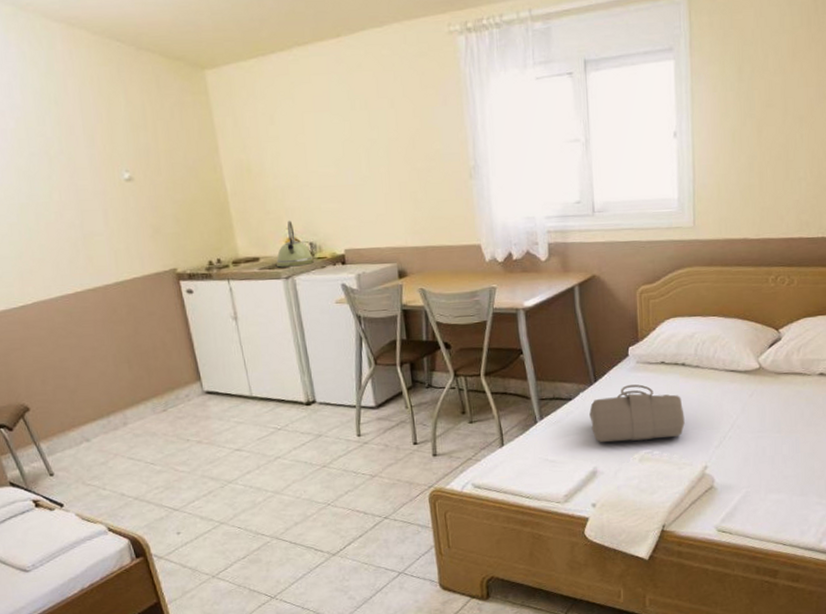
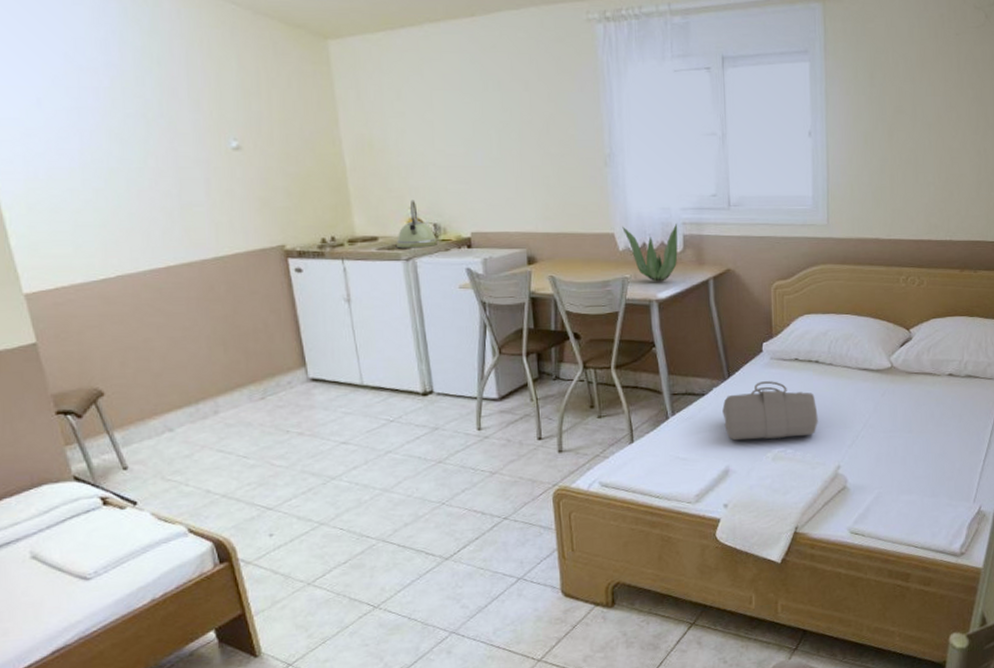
plant: none [488,232,543,292] -> present [622,224,678,283]

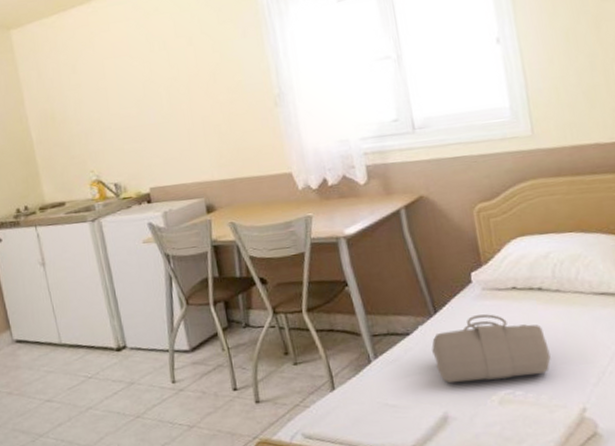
kettle: present [395,200,437,249] -> none [81,163,119,211]
plant: present [622,224,678,283] -> none [299,155,363,219]

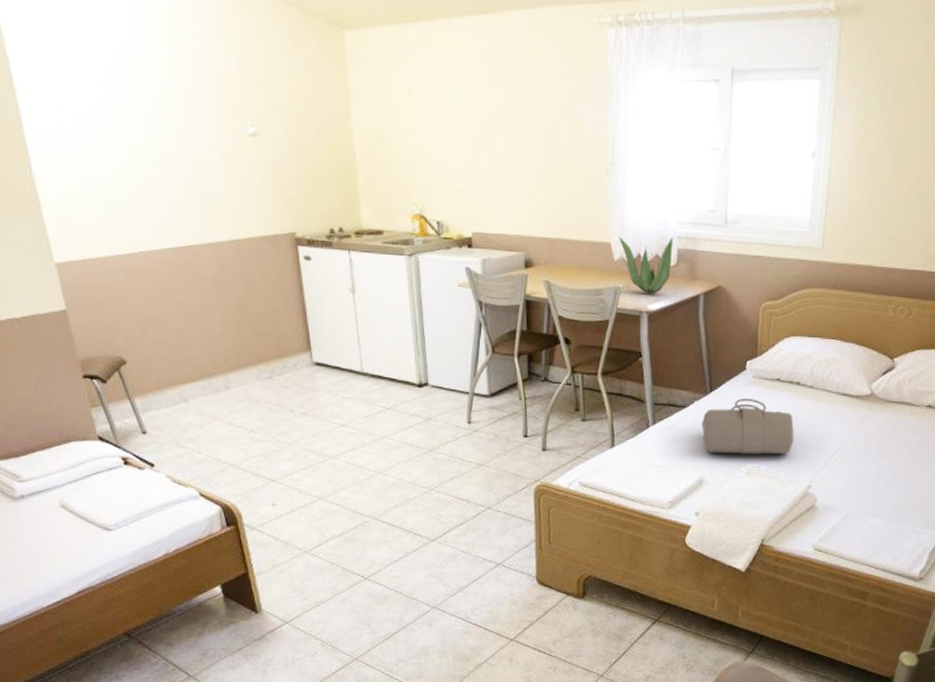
plant: none [299,155,363,219] -> present [619,236,674,295]

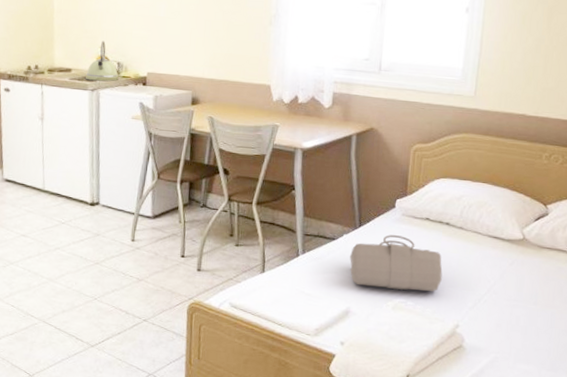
kettle: none [400,196,440,245] -> present [85,40,119,82]
plant: present [619,236,674,295] -> none [278,79,330,133]

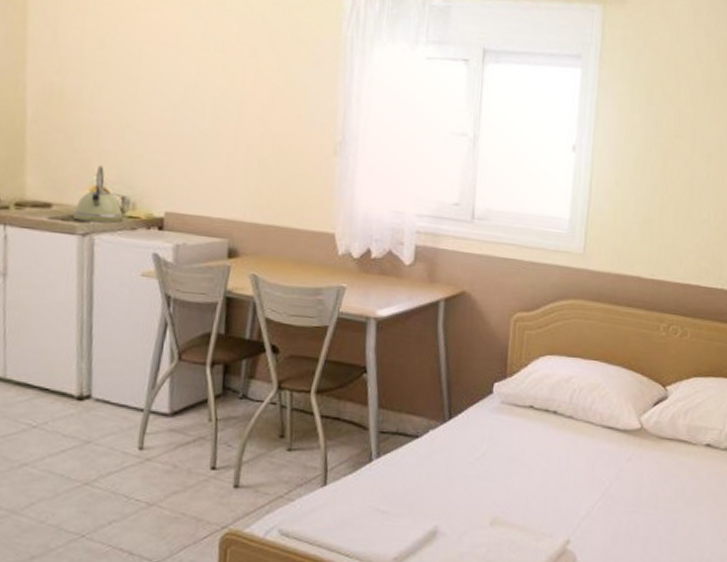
handbag: present [350,234,443,291] -> none [437,428,550,499]

